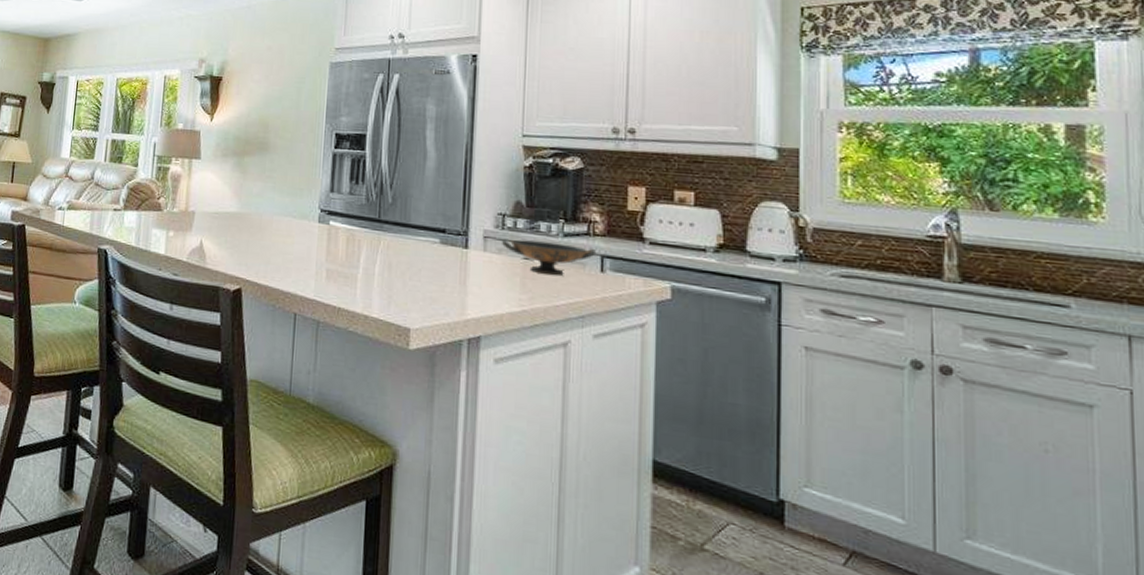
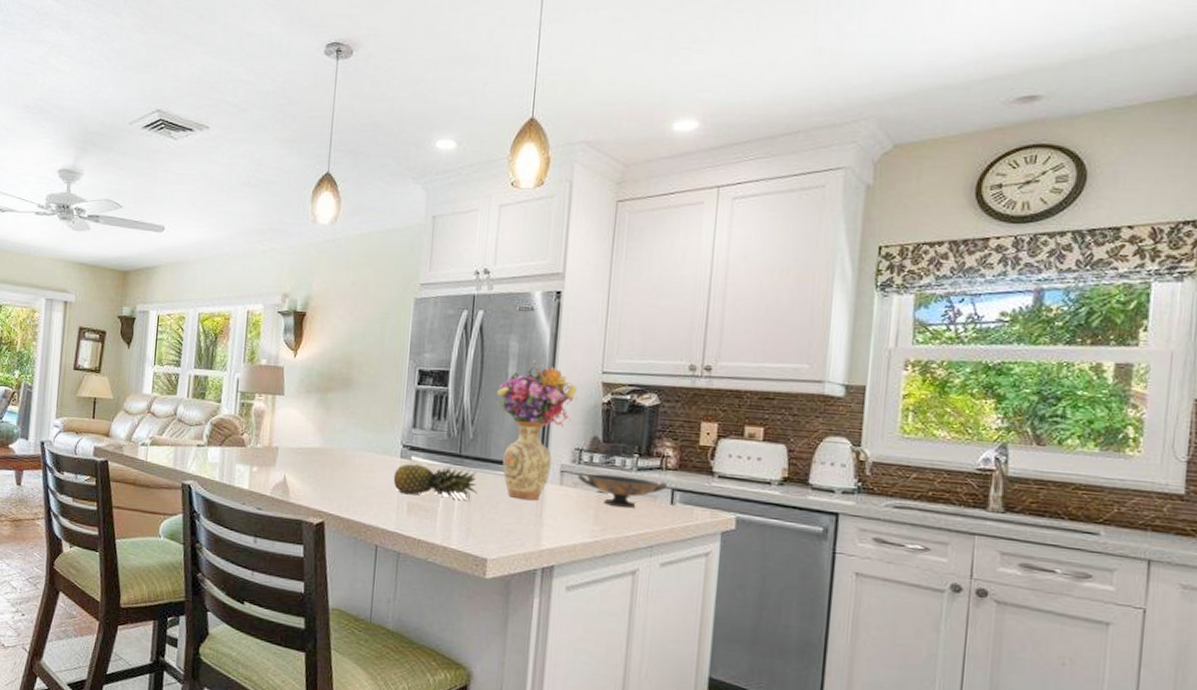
fruit: none [311,229,398,268] -> present [393,464,478,501]
flower arrangement: none [413,123,498,268] -> present [495,360,578,501]

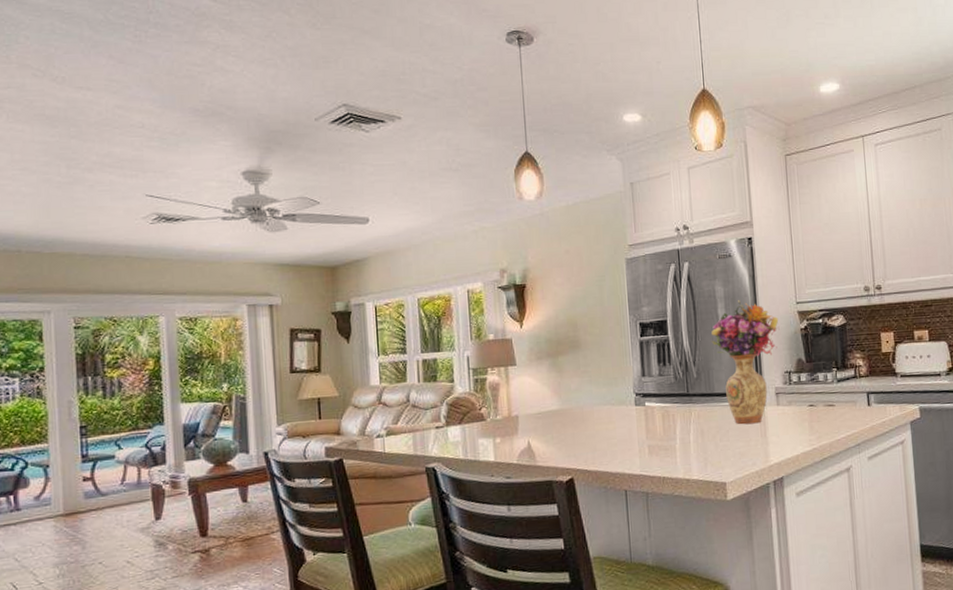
fruit: present [393,464,478,501] -> none [631,404,708,438]
decorative bowl: present [578,473,668,508] -> none [791,387,864,416]

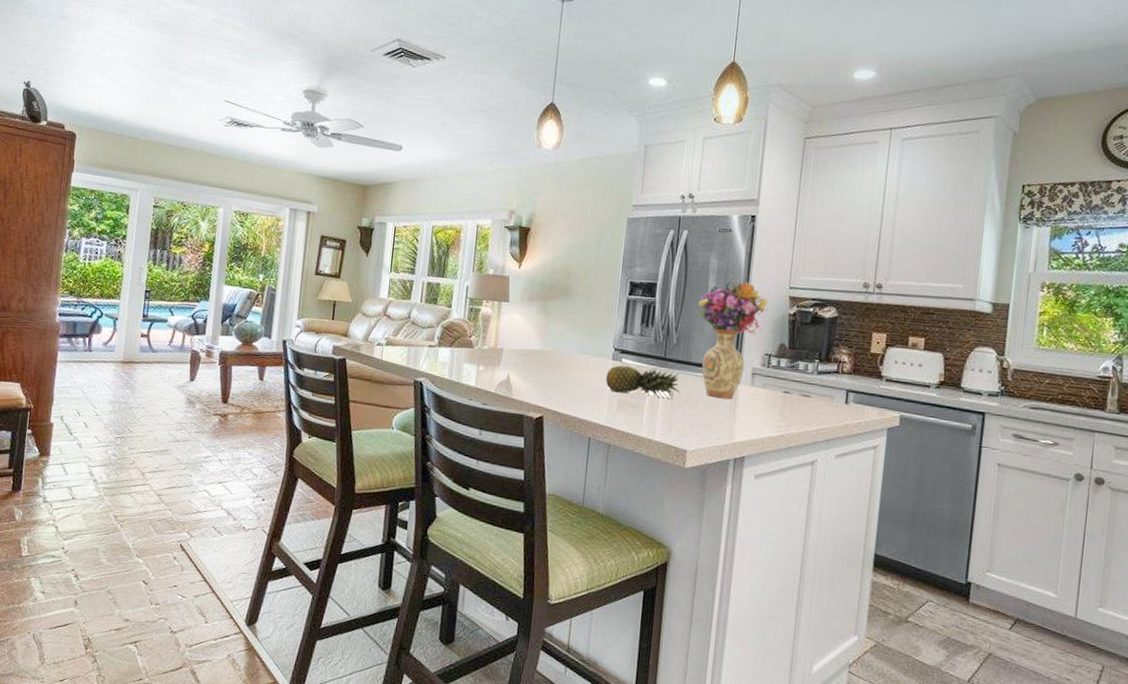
fruit: none [631,404,708,438] -> present [605,365,680,399]

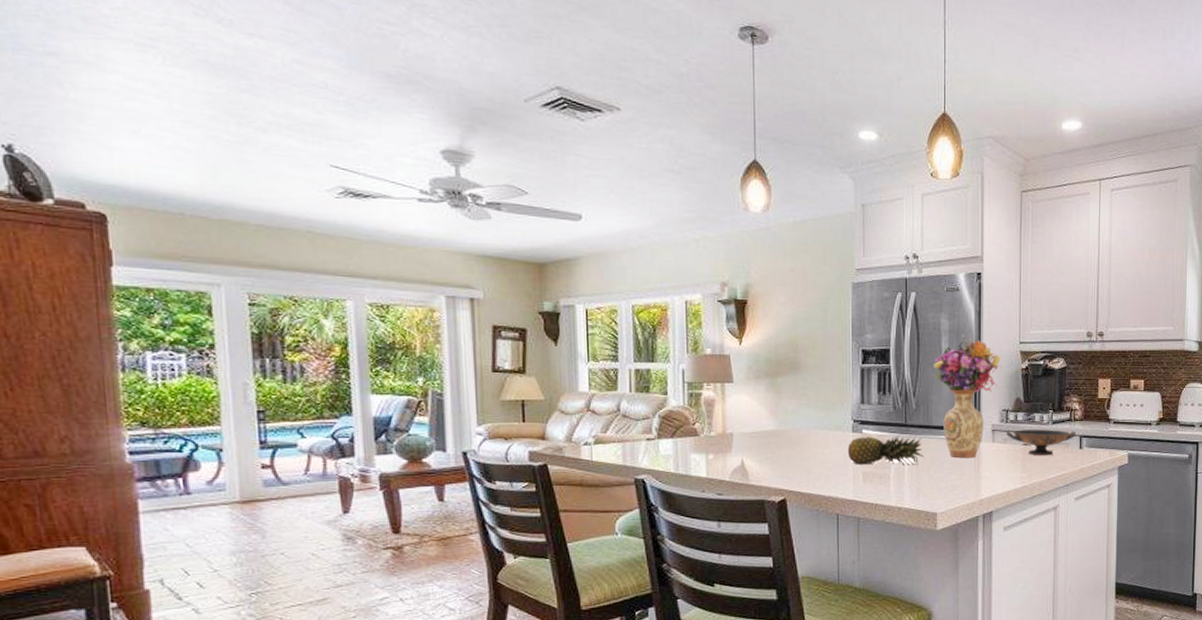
decorative bowl: none [767,376,844,407] -> present [1007,429,1077,456]

